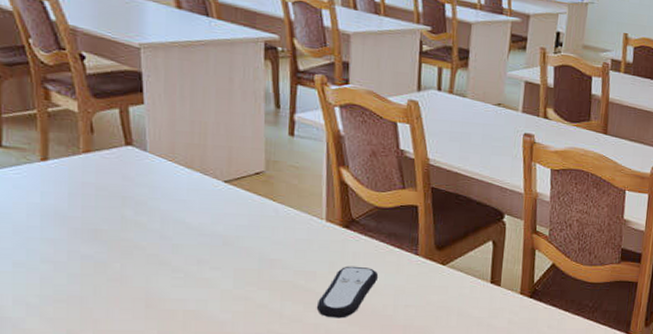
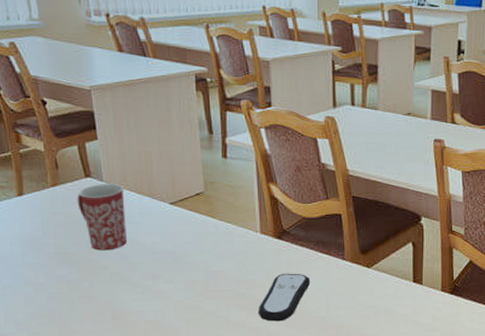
mug: none [114,153,171,230] -> present [77,184,127,251]

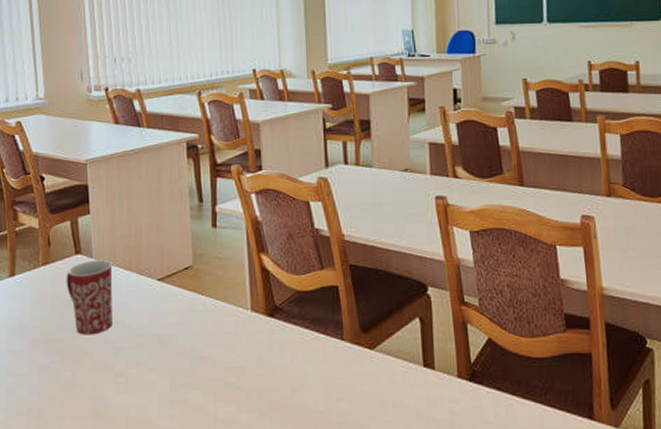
remote control: present [258,273,311,322] -> none [248,357,307,418]

